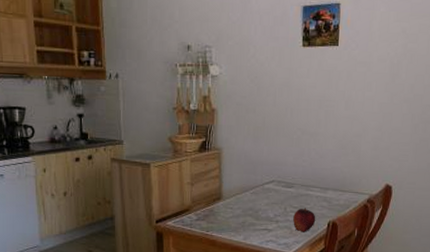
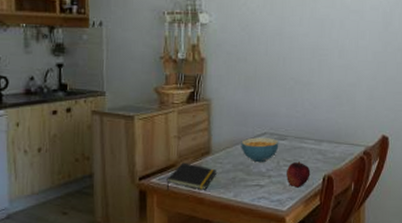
notepad: none [181,207,227,233] -> present [166,162,217,190]
cereal bowl: none [250,185,286,209] -> present [241,137,279,163]

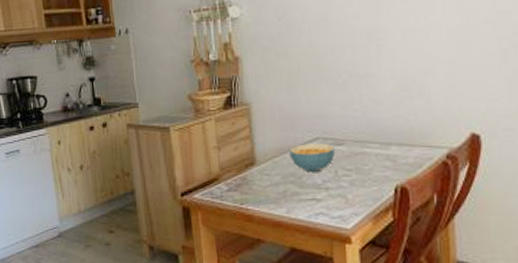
notepad: present [166,162,217,190] -> none [210,175,264,206]
fruit: present [286,161,311,188] -> none [347,170,378,201]

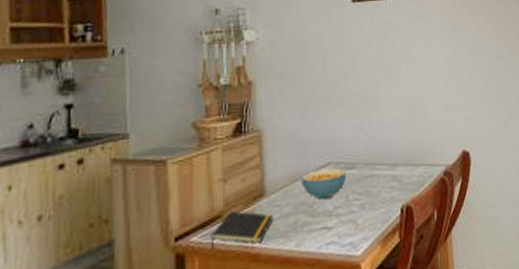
notepad: none [210,175,264,206] -> present [210,211,273,248]

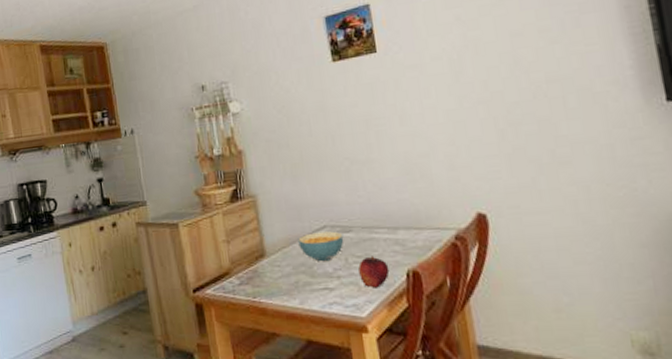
notepad: present [210,211,273,248] -> none [222,269,276,301]
fruit: none [358,192,386,225] -> present [358,256,390,288]

